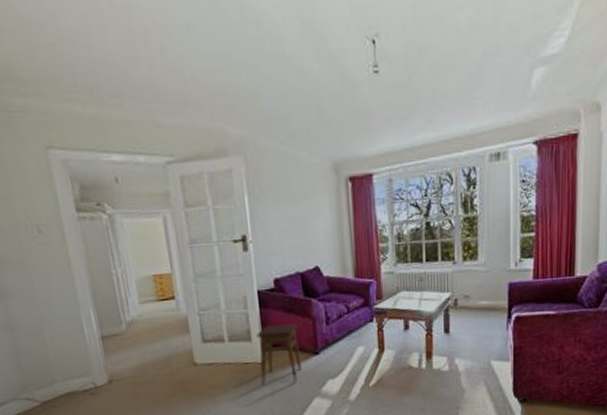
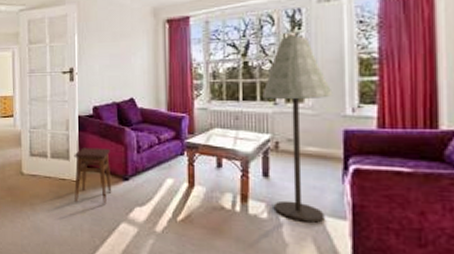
floor lamp: none [443,195,501,369] -> present [262,36,333,223]

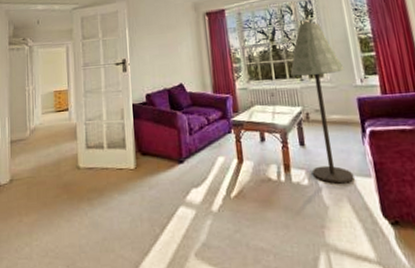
stool: present [74,147,112,204] -> none [130,133,169,191]

